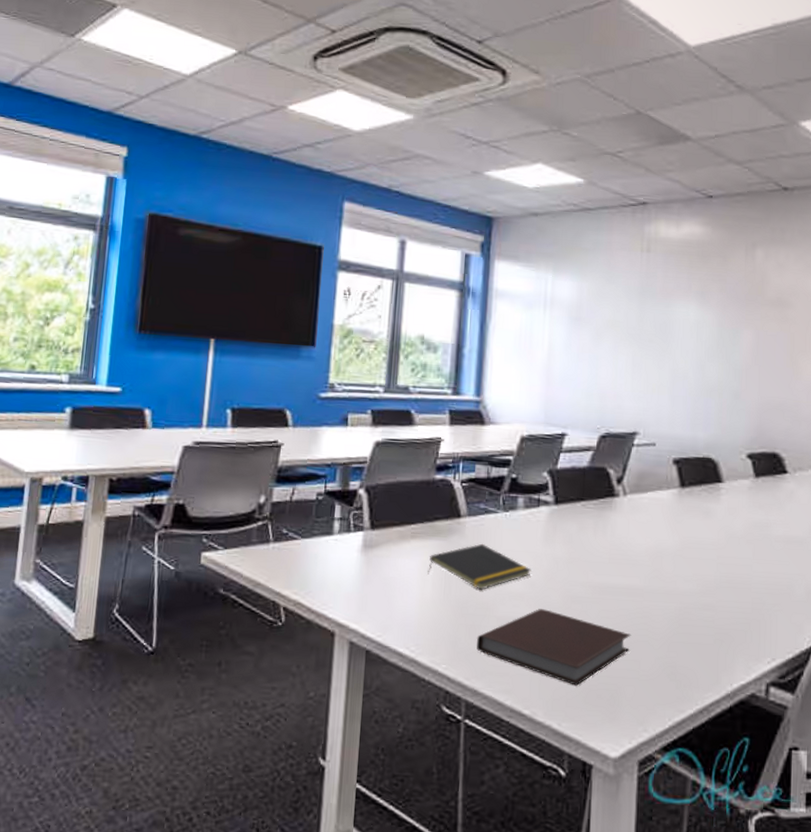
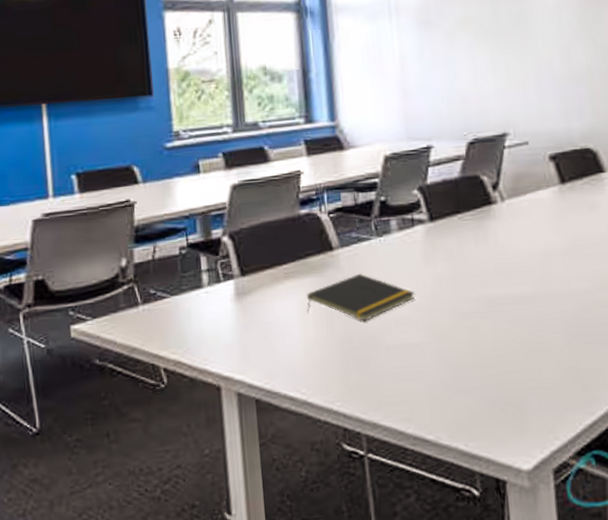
notebook: present [477,609,631,686] -> none [368,331,529,404]

